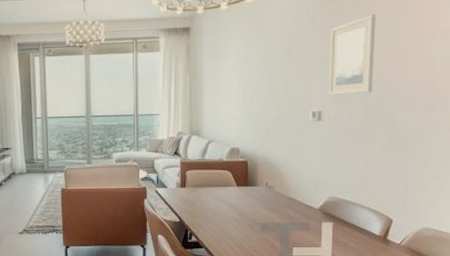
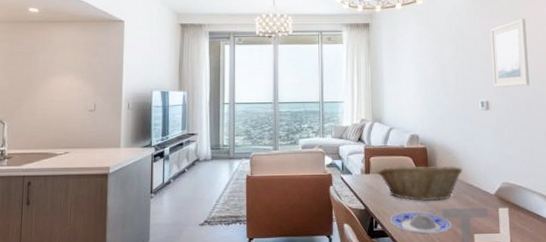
fruit basket: none [194,178,286,214] -> present [378,165,463,201]
plate: none [205,225,270,246] -> present [389,211,452,234]

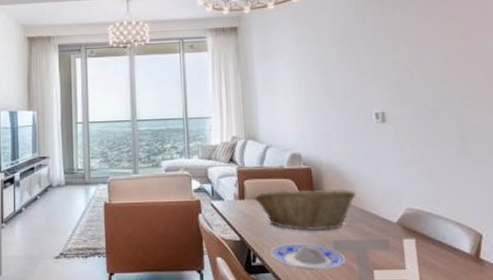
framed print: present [490,19,530,87] -> none [383,13,435,95]

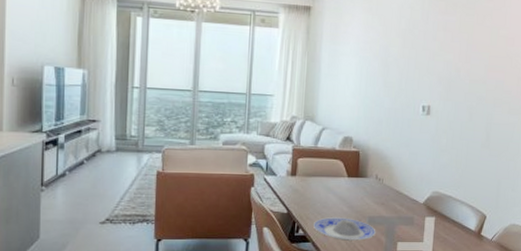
fruit basket: present [254,188,356,231] -> none [305,169,394,207]

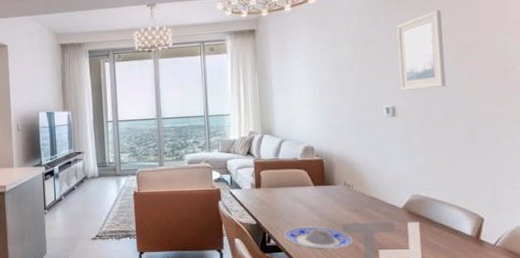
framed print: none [438,17,481,92] -> present [397,10,446,91]

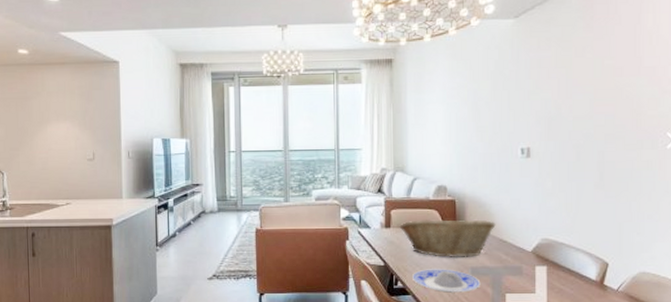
fruit basket: none [269,178,365,215] -> present [399,218,496,257]
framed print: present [397,10,446,91] -> none [536,50,580,131]

